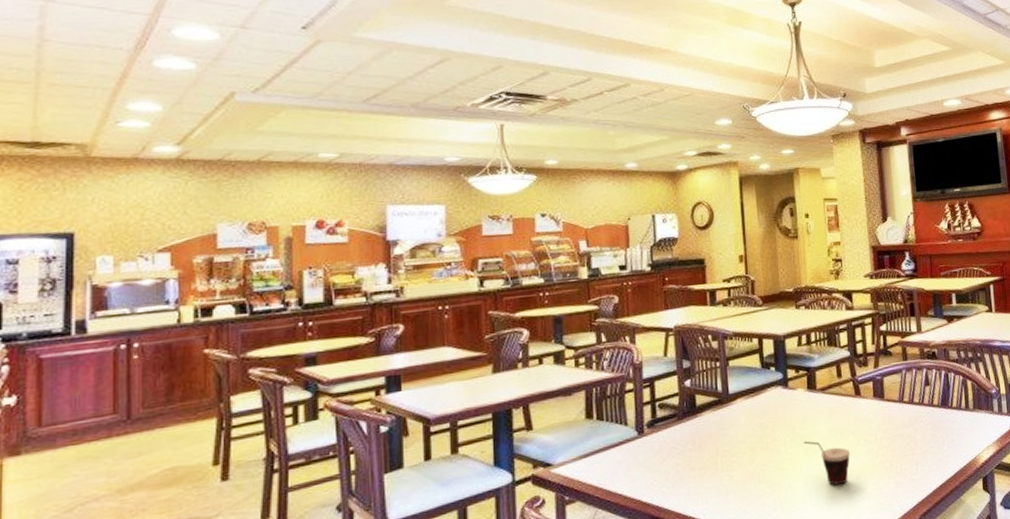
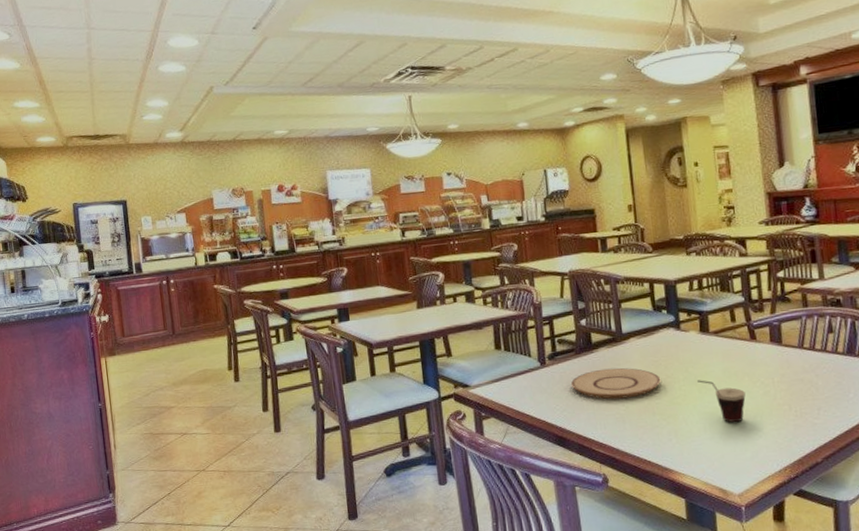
plate: none [671,432,768,470] -> present [570,368,661,399]

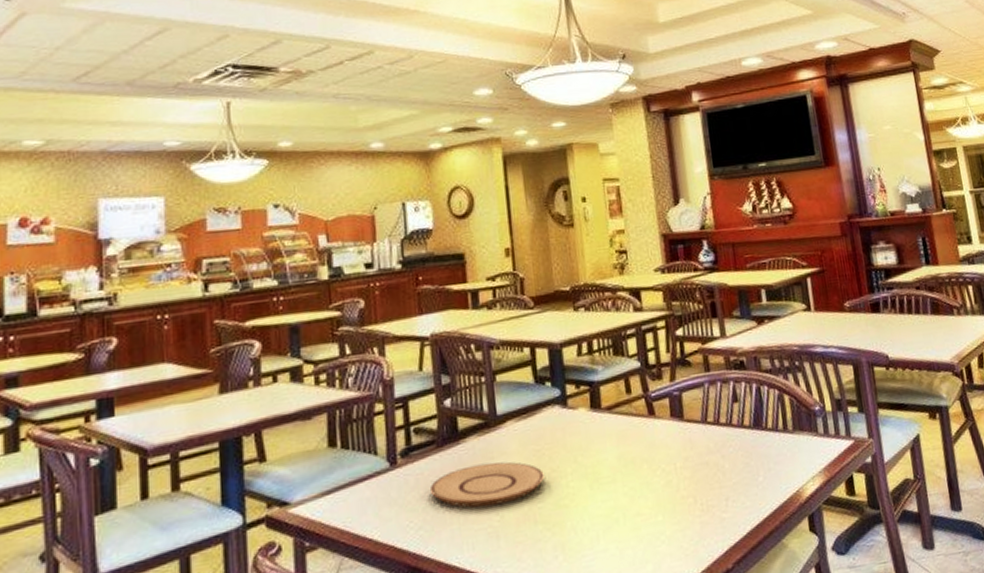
cup: present [697,380,746,423] -> none [588,471,645,527]

